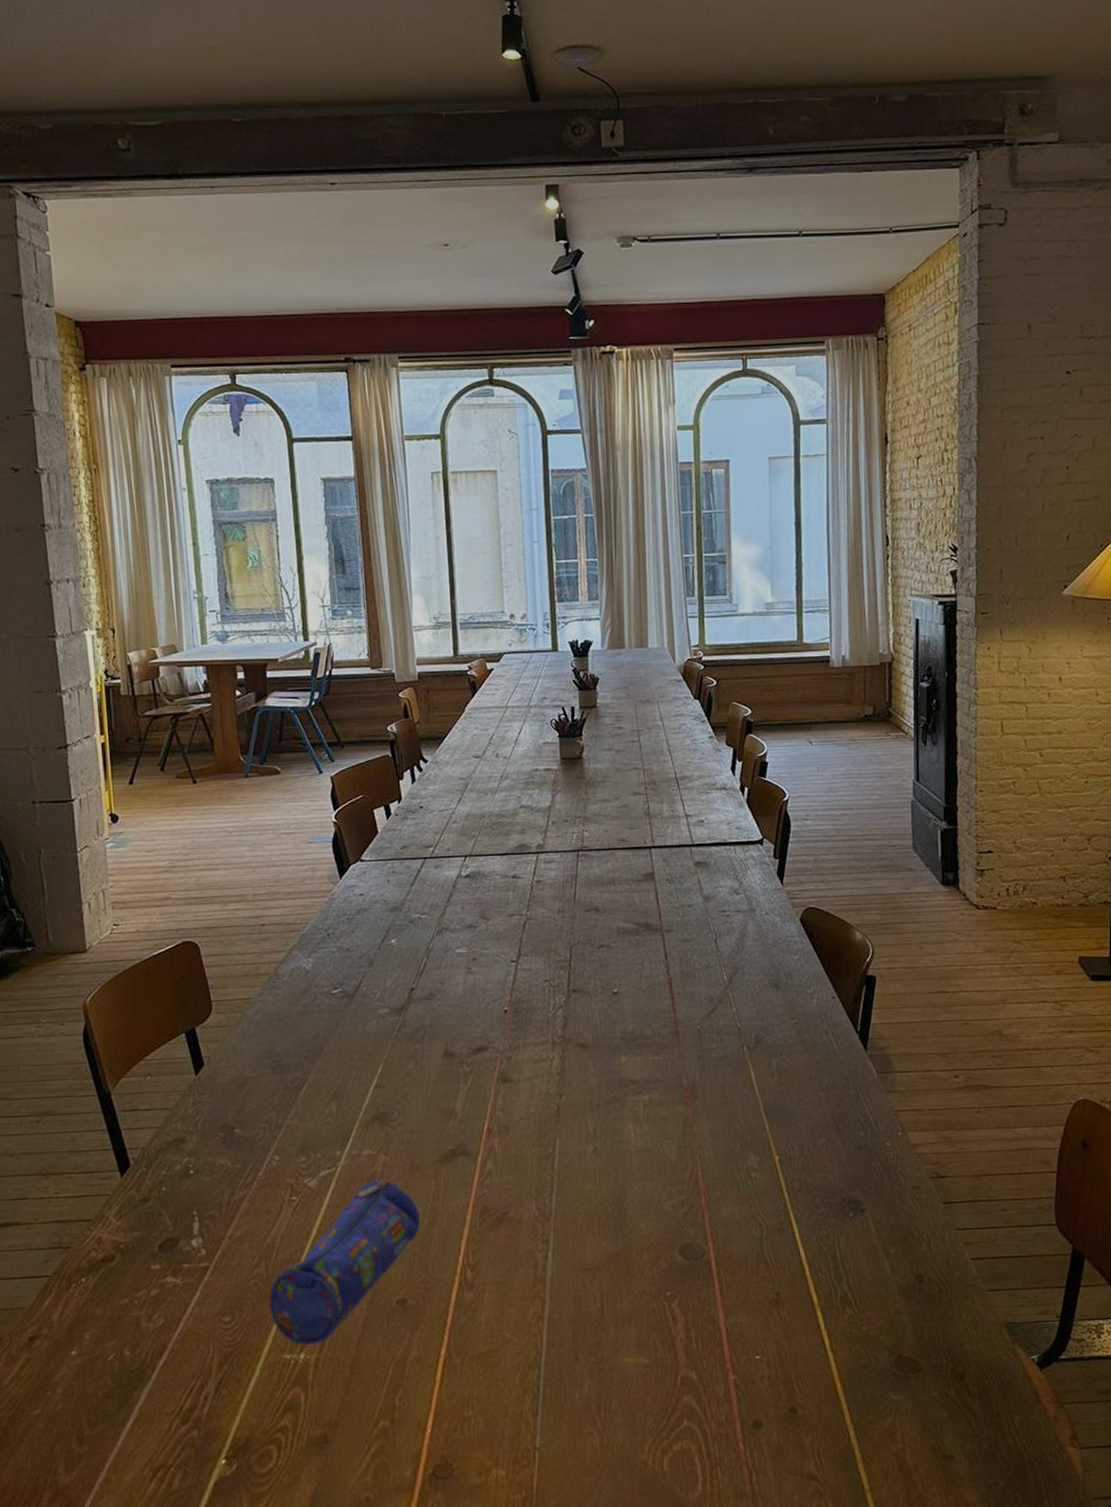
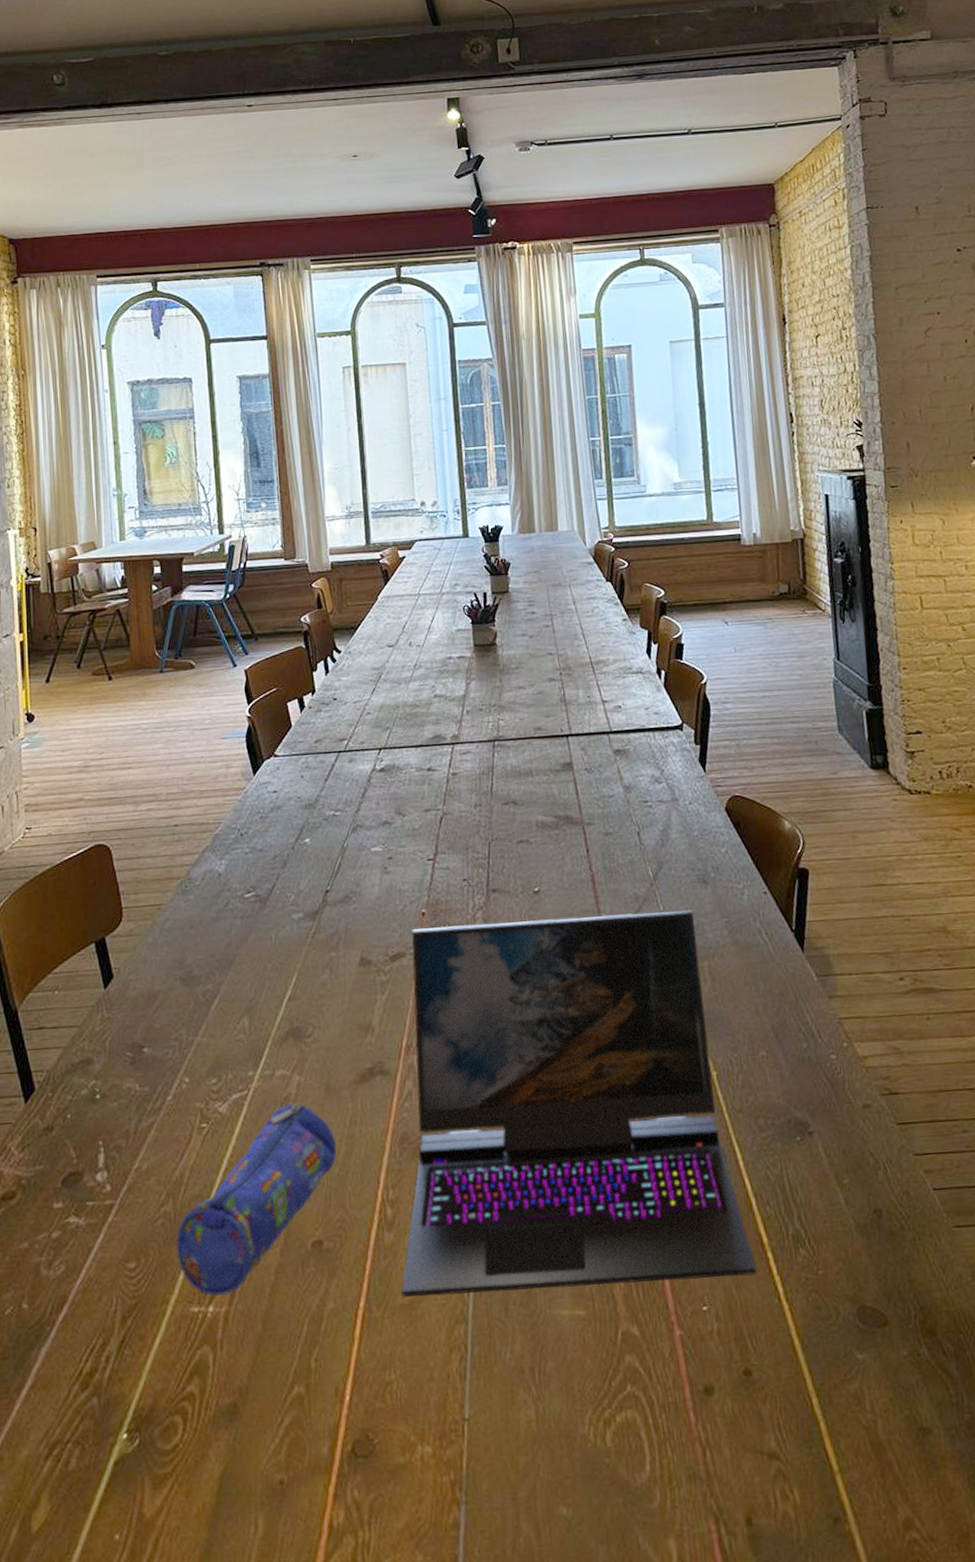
laptop: none [479,1011,806,1347] -> present [401,909,757,1297]

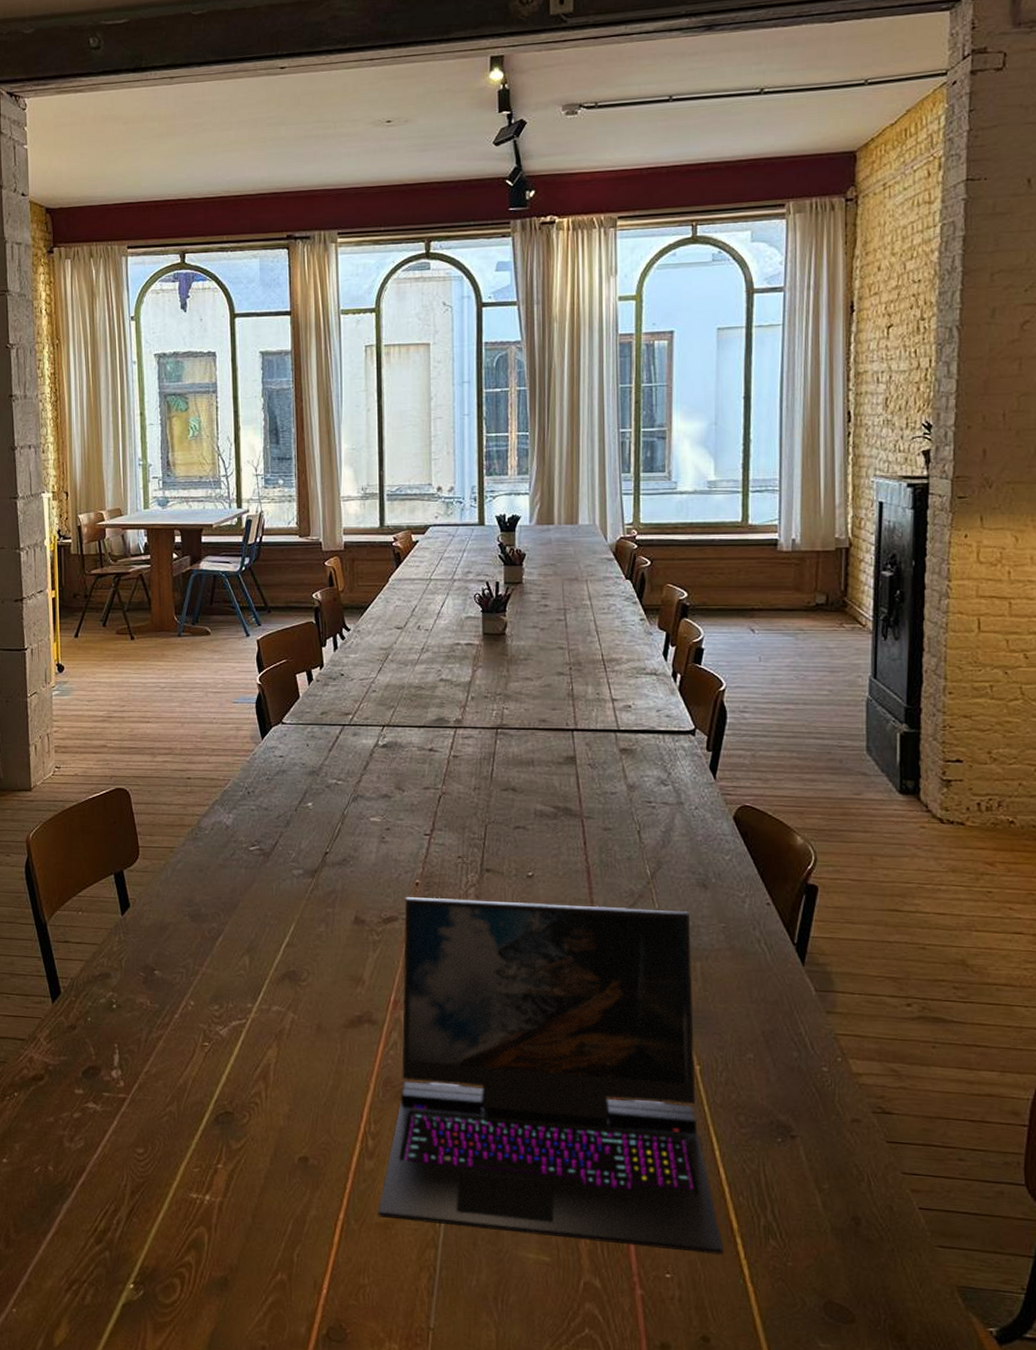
pencil case: present [176,1103,337,1296] -> none [179,1036,325,1189]

